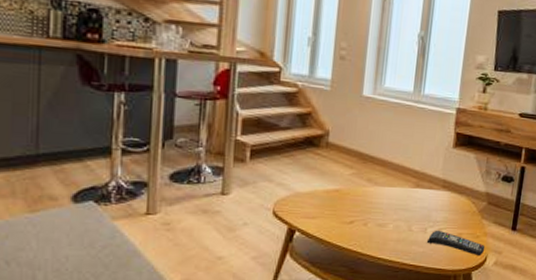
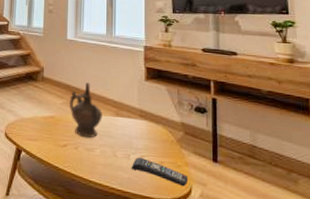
ceremonial vessel: none [359,149,400,213] -> present [69,82,102,138]

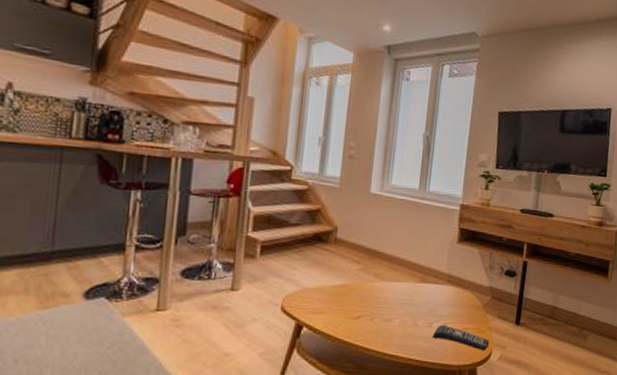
ceremonial vessel: present [69,82,102,138] -> none [366,245,406,308]

